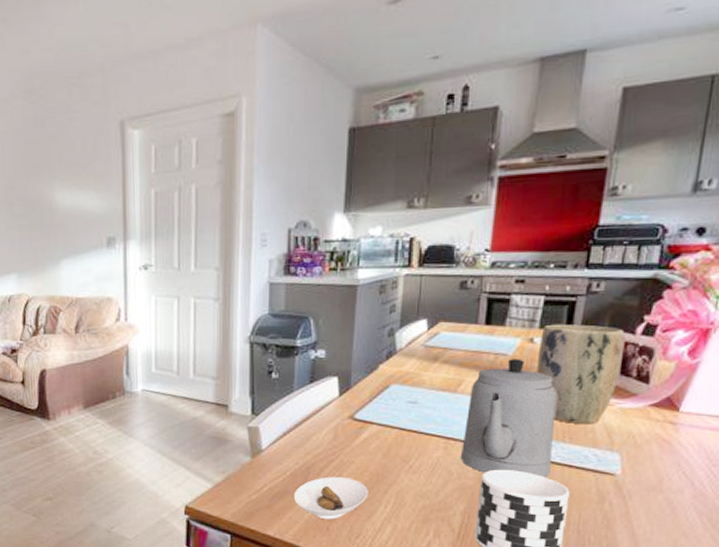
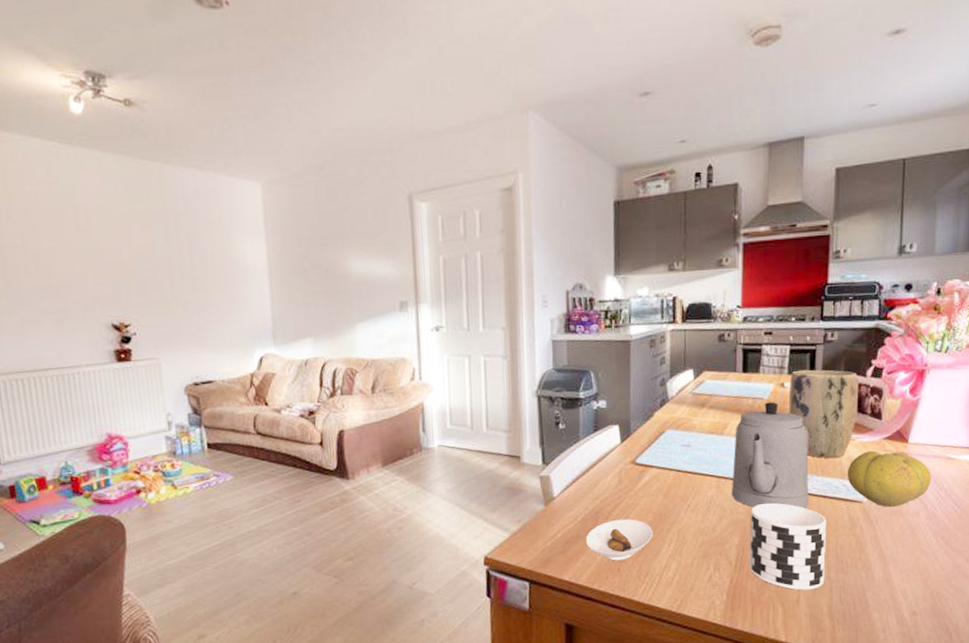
fruit: none [599,418,704,482] -> present [847,451,931,507]

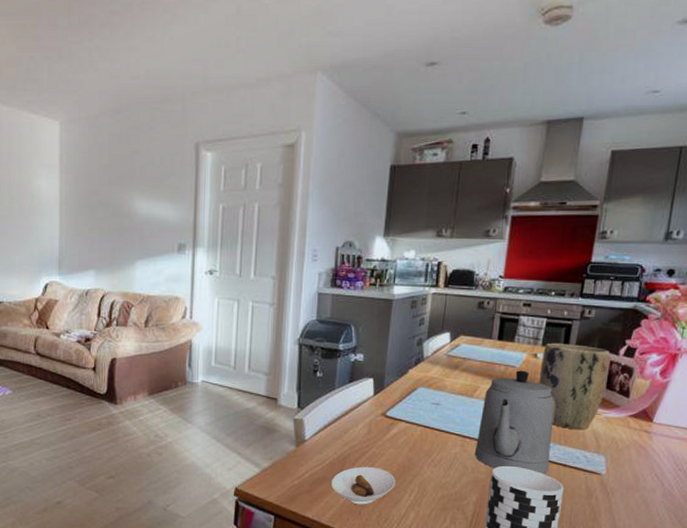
fruit: present [847,451,931,507] -> none [588,426,672,482]

